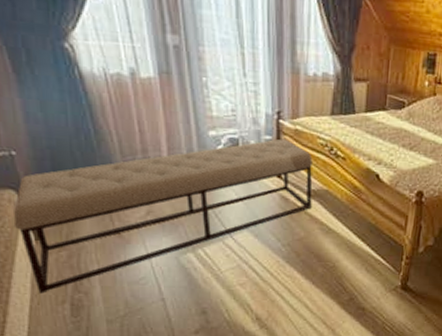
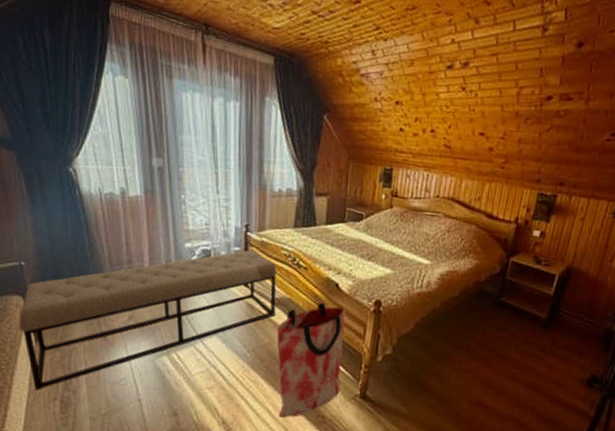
bag: none [313,193,387,311] -> present [277,302,346,418]

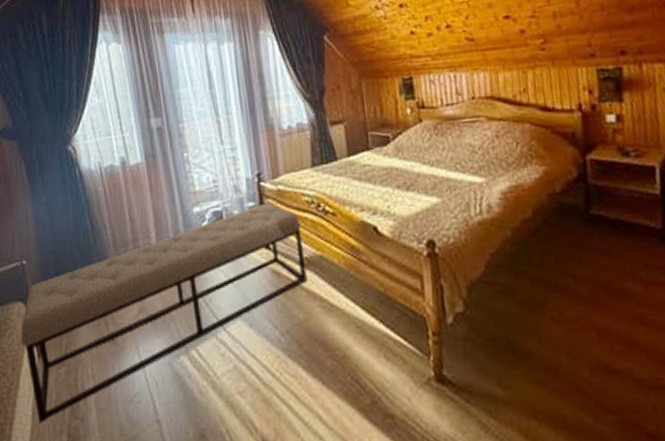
bag: present [277,302,346,418] -> none [312,253,408,425]

